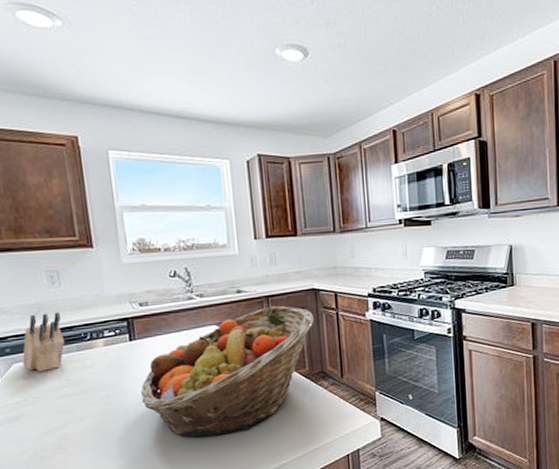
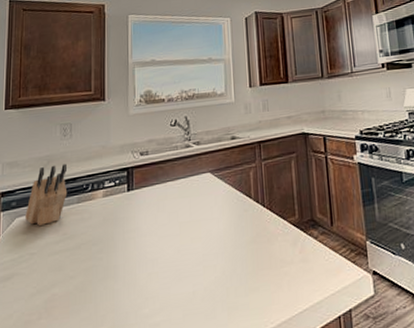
fruit basket: present [140,305,315,437] -> none [132,151,305,297]

